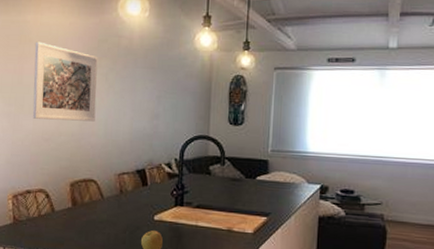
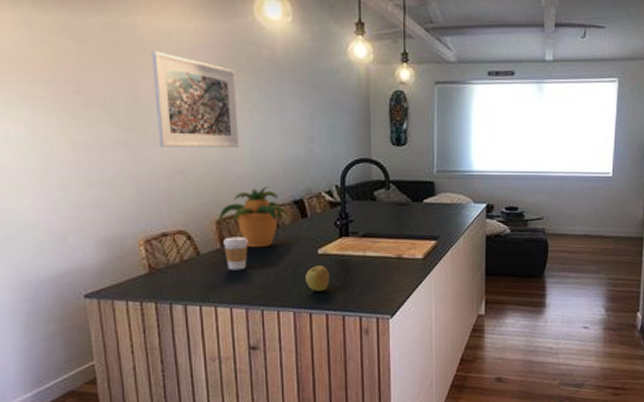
potted plant: none [72,156,132,209] -> present [218,187,289,247]
coffee cup: none [74,198,95,228] -> present [223,237,248,271]

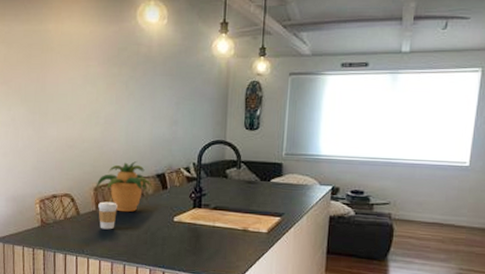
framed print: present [151,51,239,148] -> none [56,50,118,128]
apple: present [304,266,331,291] -> none [161,231,183,254]

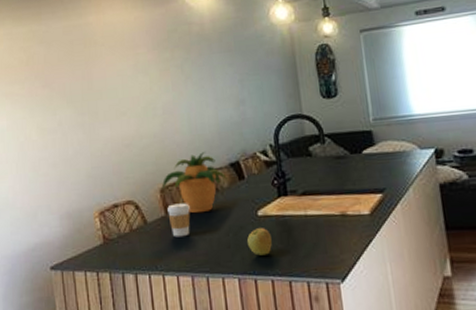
apple: none [161,231,183,254] -> present [246,228,273,256]

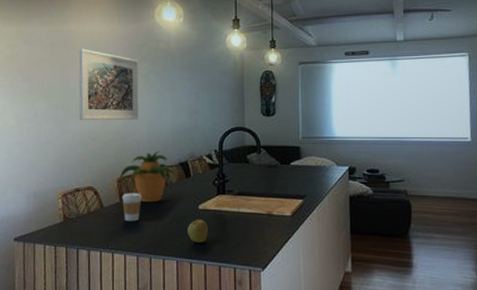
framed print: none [100,42,177,125] -> present [79,48,139,120]

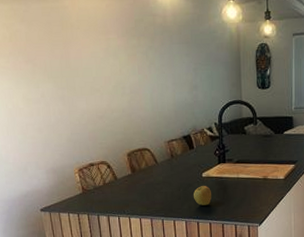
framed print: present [79,48,139,120] -> none [76,26,142,99]
potted plant: present [119,151,176,202] -> none [129,126,180,173]
coffee cup: present [122,193,142,222] -> none [133,165,151,190]

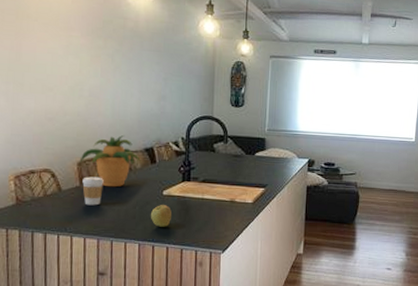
potted plant: none [129,126,180,173] -> present [79,135,141,186]
coffee cup: none [133,165,151,190] -> present [82,176,104,206]

